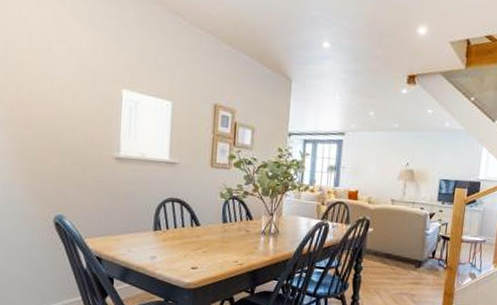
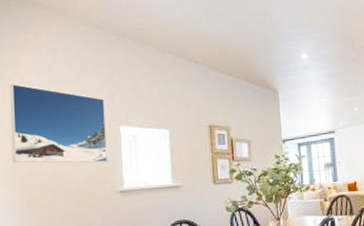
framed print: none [11,24,109,126] -> present [9,83,108,163]

